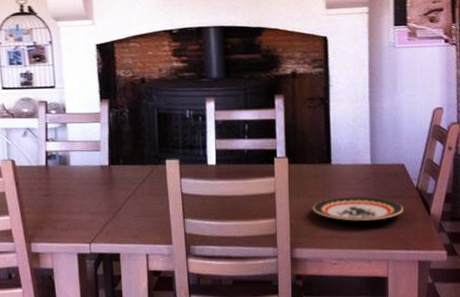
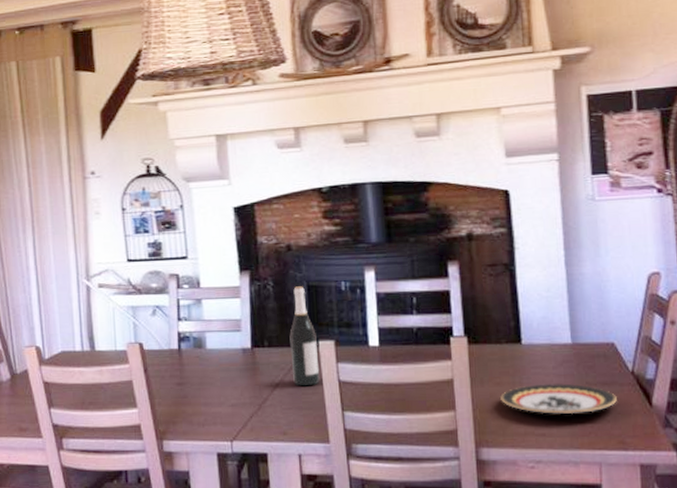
wine bottle: none [141,113,166,198] -> present [289,286,320,387]

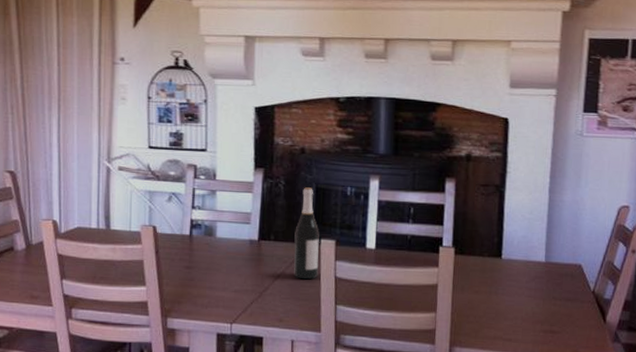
plate: present [500,384,617,414] -> none [477,295,577,324]

